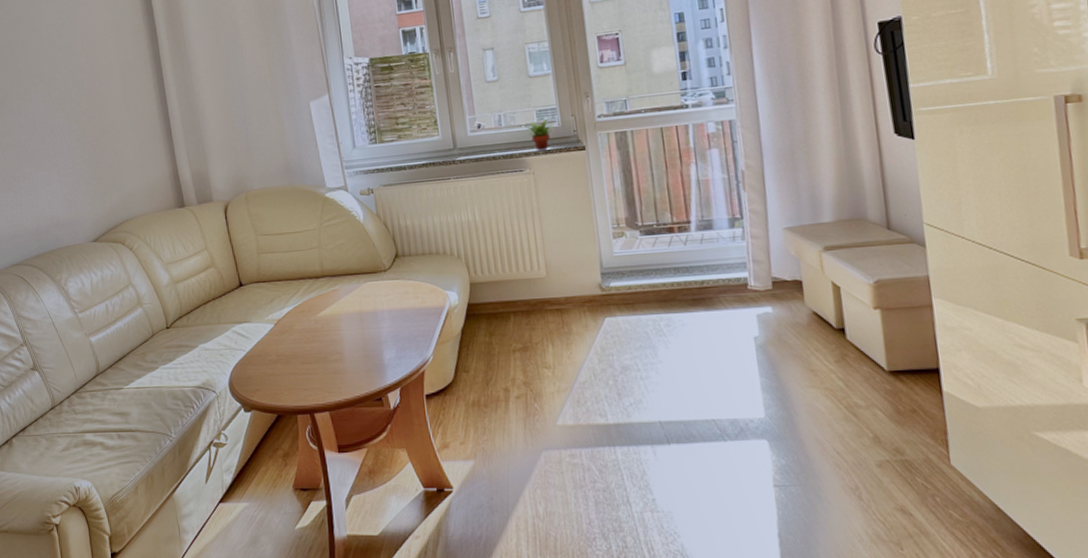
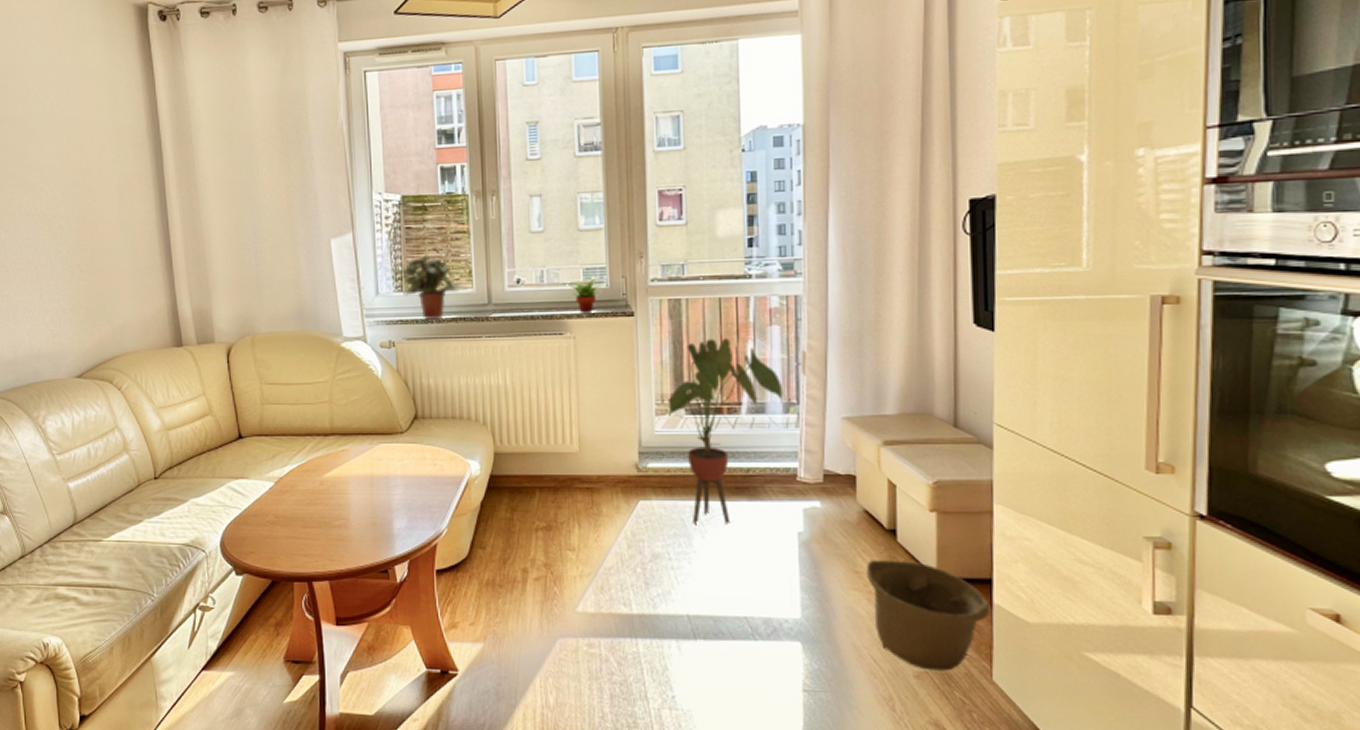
potted plant: none [374,108,428,167] -> present [401,254,461,320]
house plant: none [622,163,728,336] -> present [667,338,784,525]
basket: none [820,357,942,459] -> present [865,560,991,671]

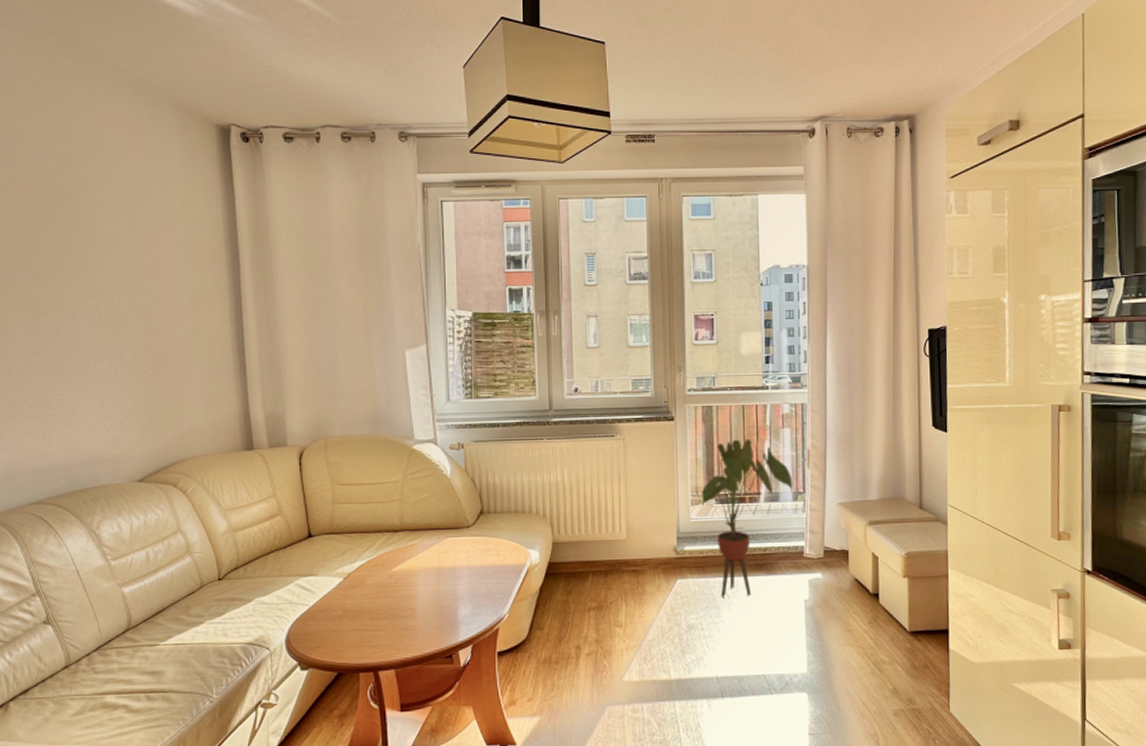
potted plant: present [401,254,461,320] -> none [471,365,526,424]
succulent plant: present [567,276,603,313] -> none [618,386,649,418]
basket: present [865,560,991,671] -> none [856,619,948,708]

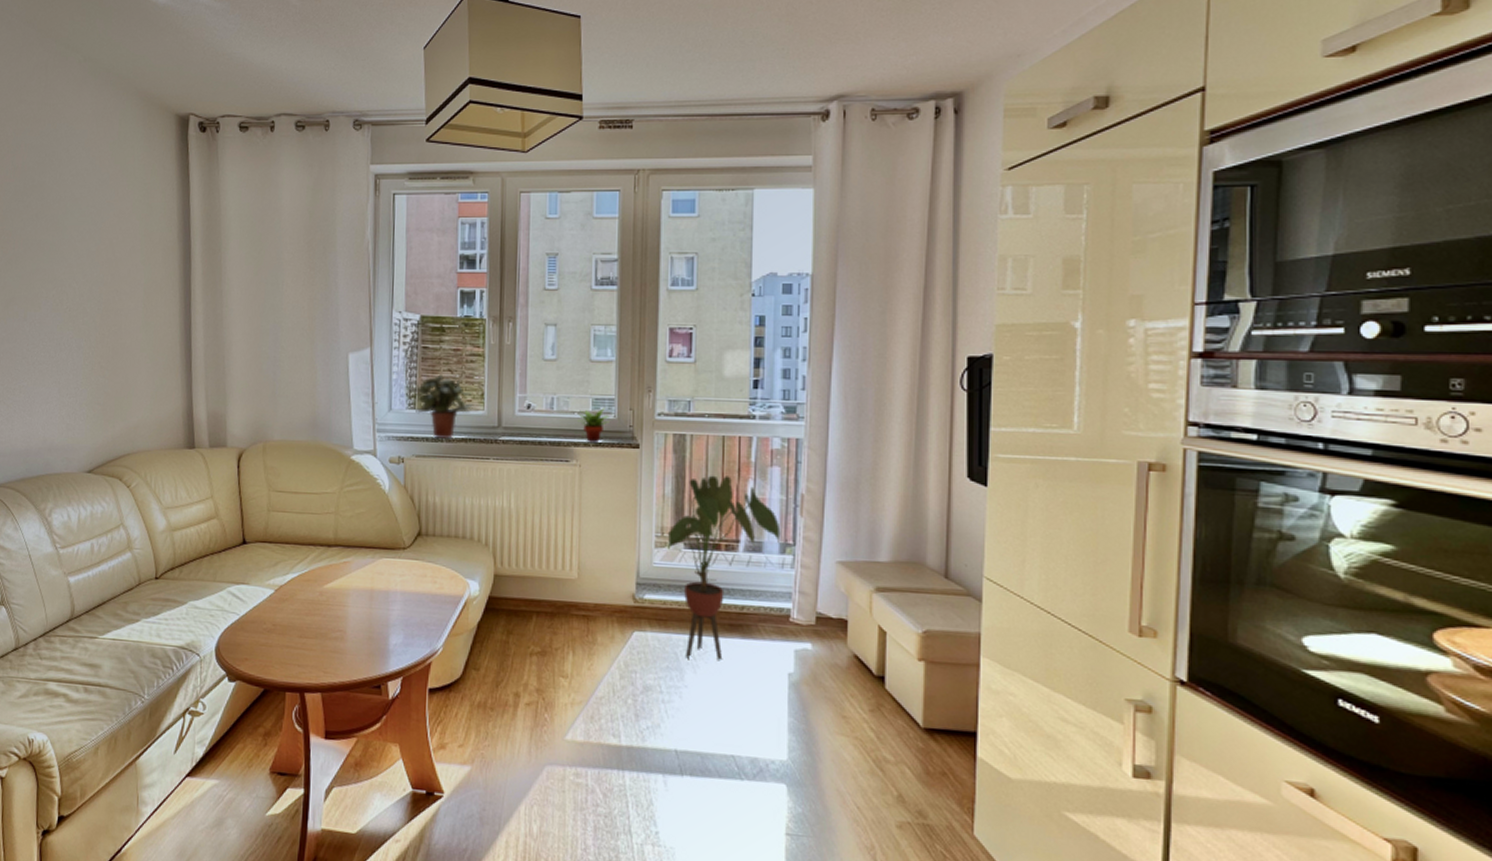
potted plant: none [471,365,526,424] -> present [415,374,473,439]
succulent plant: none [618,386,649,418] -> present [576,406,611,442]

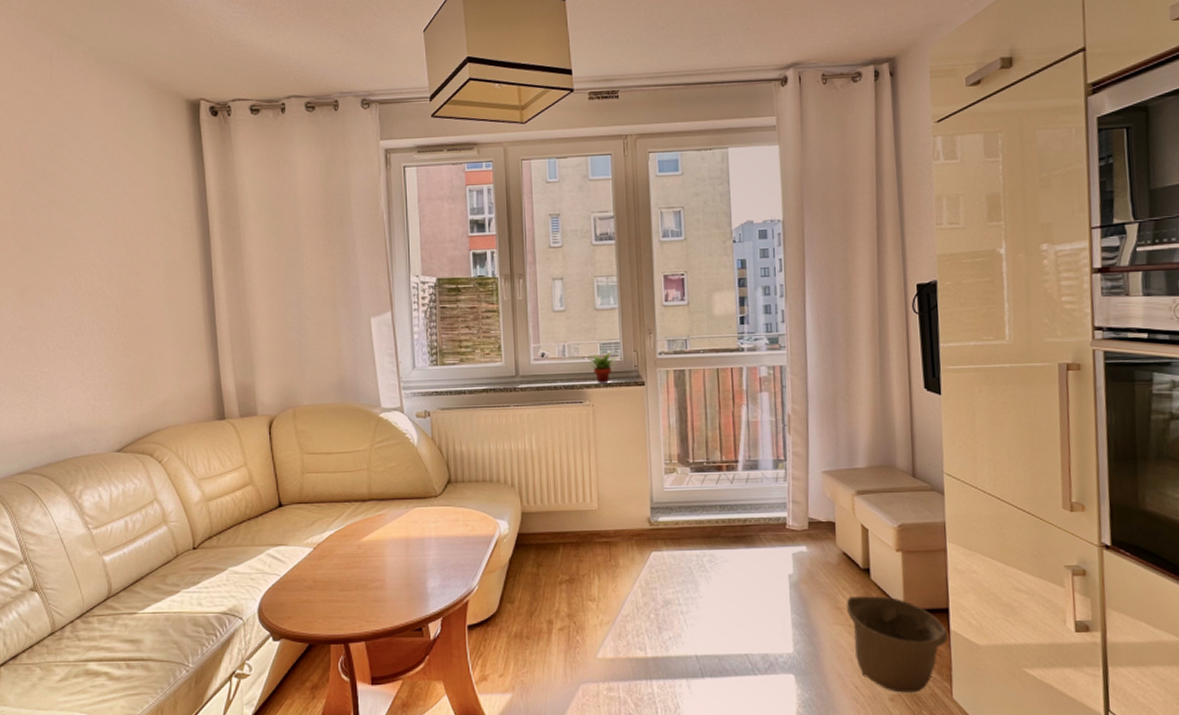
potted plant: present [415,374,473,439] -> none [436,331,491,391]
house plant: present [667,475,781,662] -> none [674,404,773,571]
basket: none [853,705,974,823] -> present [846,596,949,693]

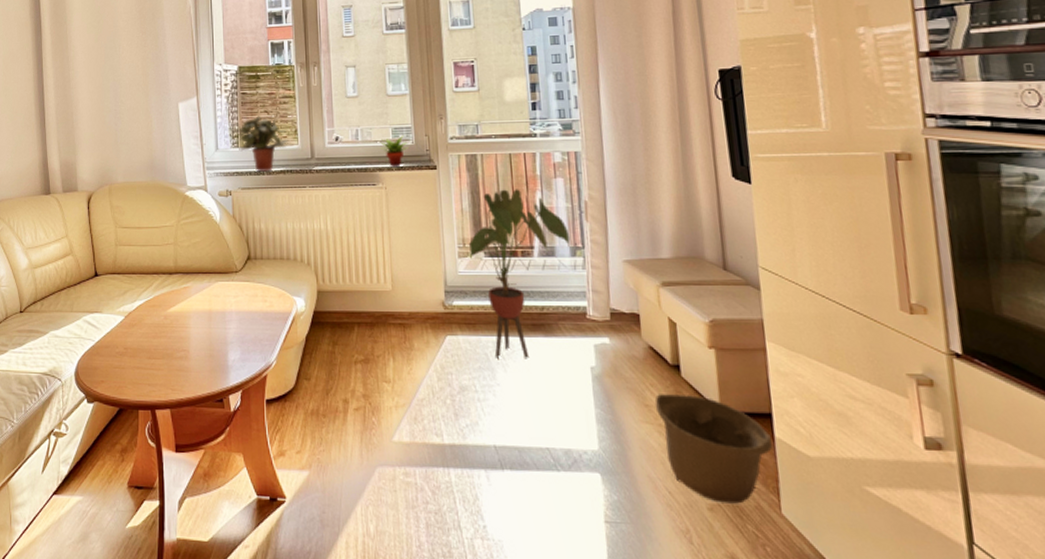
potted plant: none [436,331,491,391] -> present [237,116,288,172]
house plant: none [674,404,773,571] -> present [468,189,570,359]

